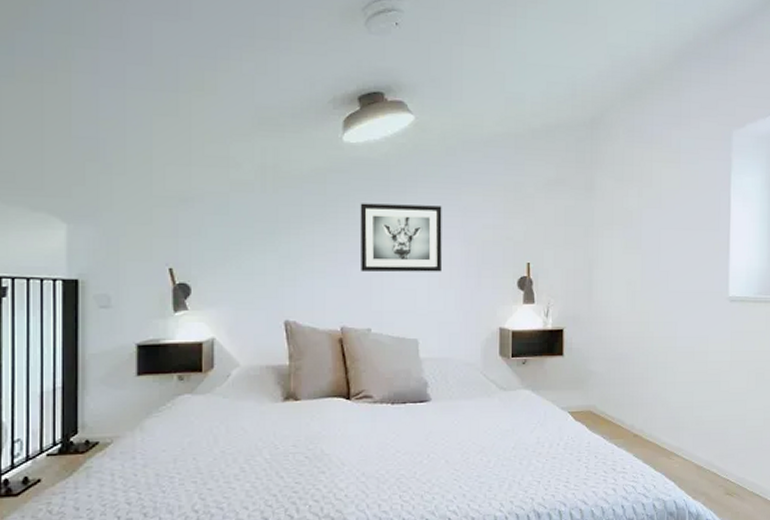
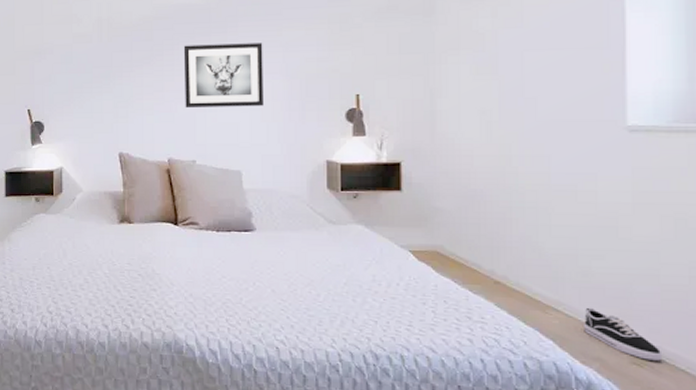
shoe: none [695,451,746,490] -> present [584,308,663,361]

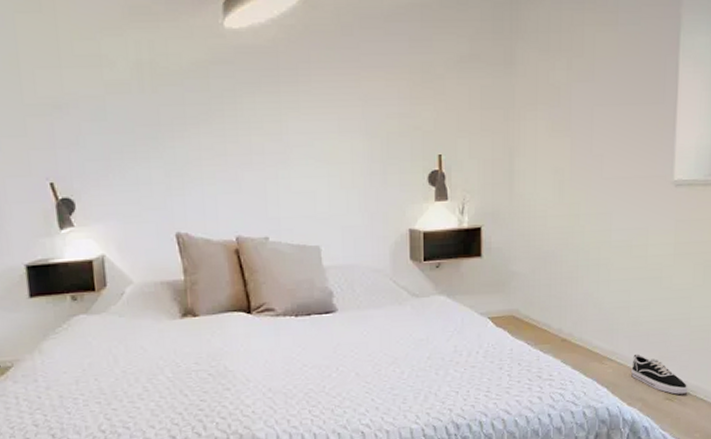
wall art: present [183,43,264,107] -> none [248,95,342,174]

